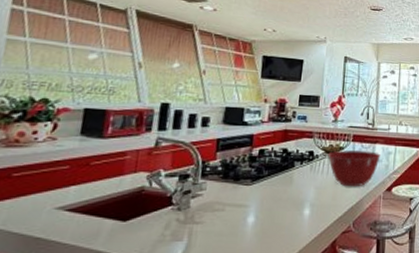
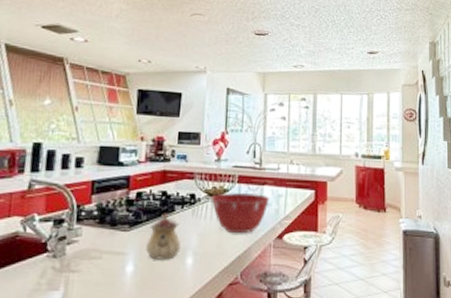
teapot: none [267,168,300,211] -> present [146,213,181,260]

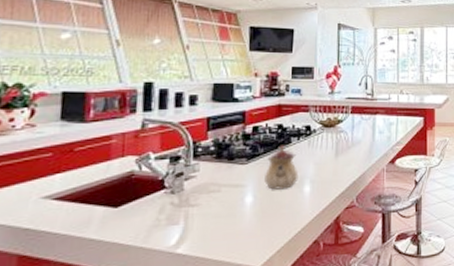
mixing bowl: present [211,193,270,234] -> none [326,123,382,161]

